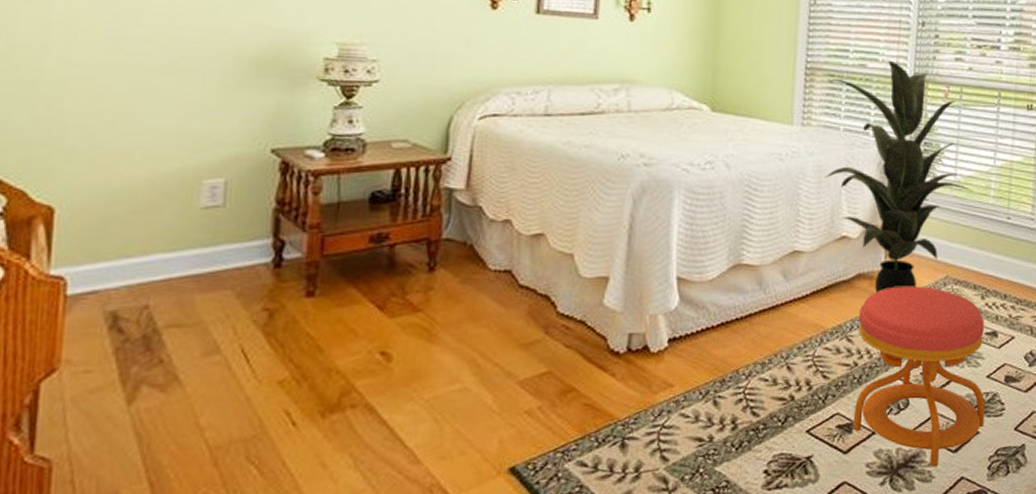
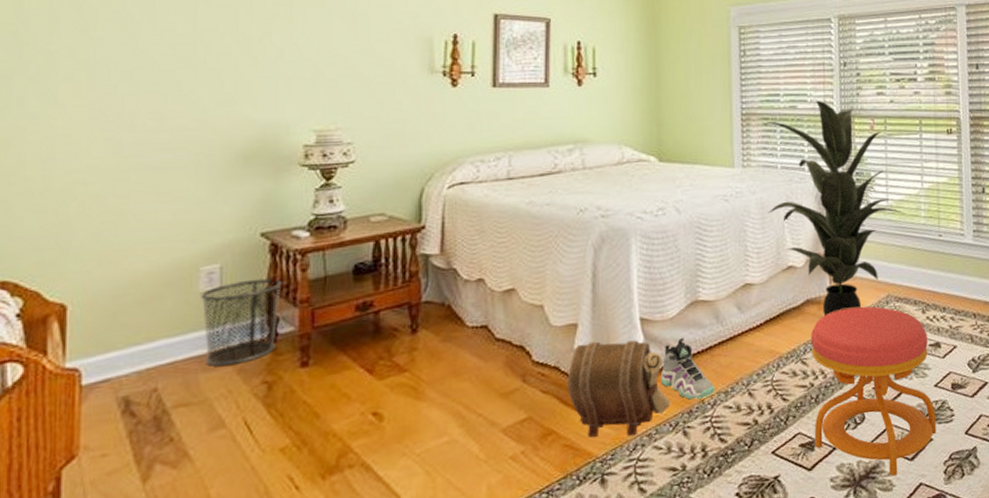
waste bin: none [202,198,292,287] -> present [201,278,283,366]
pouch: none [592,297,704,401] -> present [567,340,672,438]
sneaker: none [694,301,752,368] -> present [661,337,715,400]

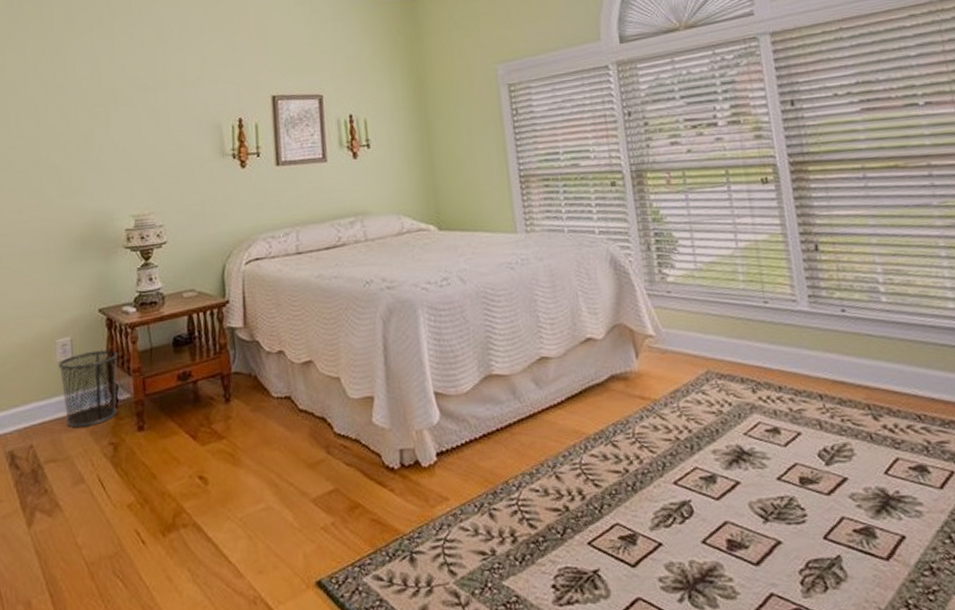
pouch: present [567,340,672,438] -> none [368,415,474,515]
sneaker: present [661,337,715,400] -> none [461,413,519,480]
indoor plant: present [762,100,905,316] -> none [543,155,719,394]
stool: present [811,306,937,476] -> none [620,384,786,582]

